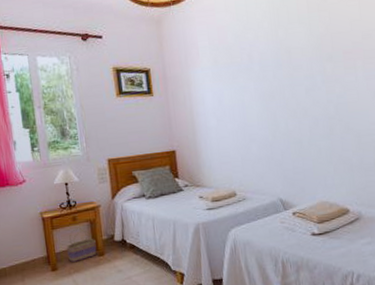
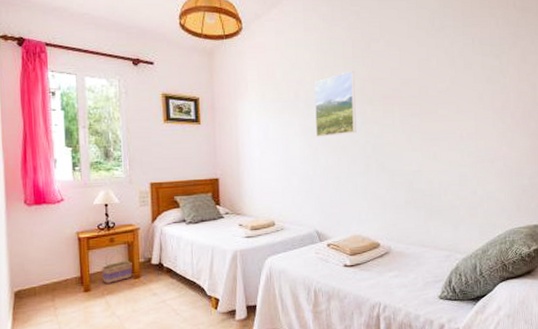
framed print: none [268,26,317,101] -> present [314,70,356,137]

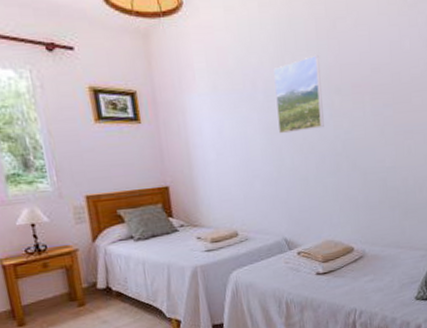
basket: present [102,249,133,283] -> none [36,275,76,315]

